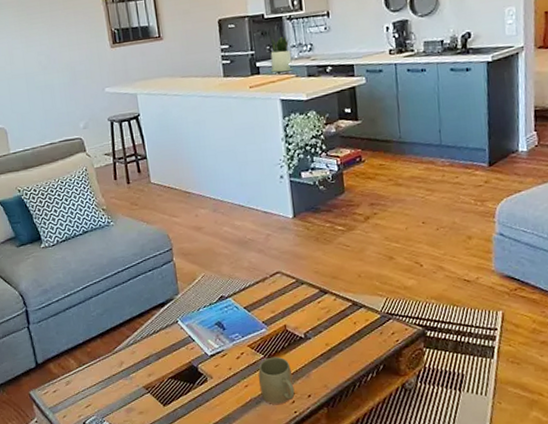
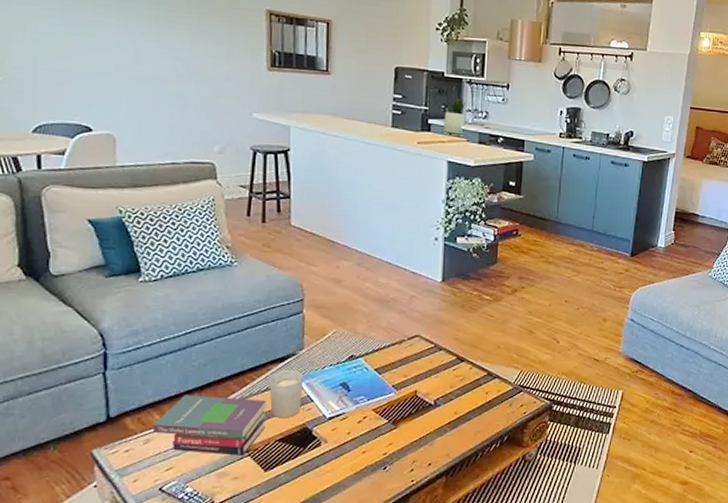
books: none [70,341,158,393] -> present [152,395,267,455]
candle holder: none [155,313,185,358] -> present [269,369,304,419]
mug: present [258,356,295,405] -> none [378,423,416,473]

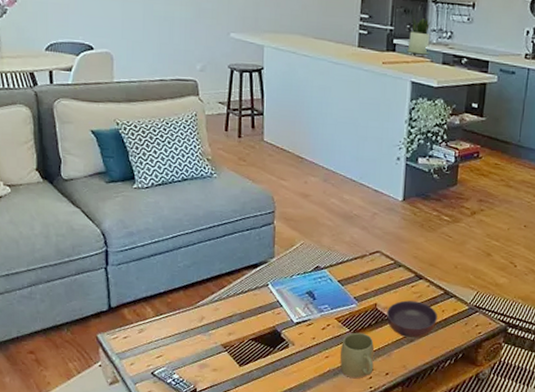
books: present [152,395,267,455] -> none [145,292,242,350]
candle holder: present [269,369,304,419] -> none [244,275,274,320]
mug: none [378,423,416,473] -> present [339,332,375,379]
bowl: none [428,385,482,425] -> present [387,300,438,339]

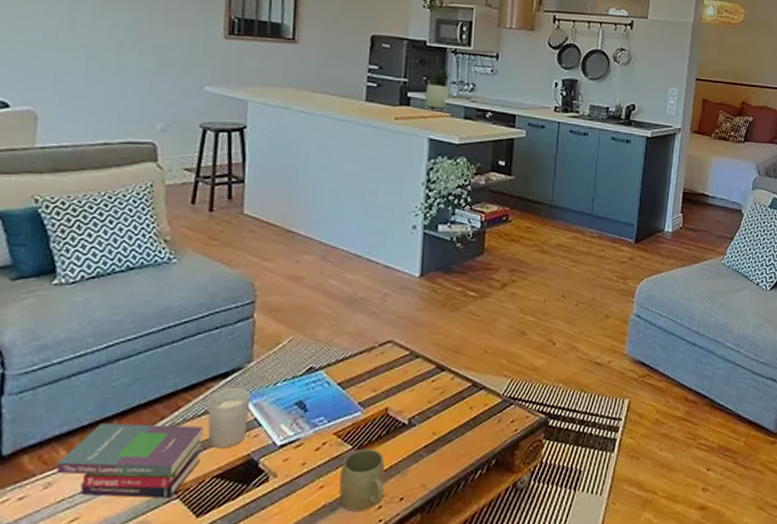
books: none [145,292,242,350] -> present [56,423,204,499]
candle holder: none [244,275,274,320] -> present [207,387,252,449]
bowl: present [387,300,438,339] -> none [401,399,466,448]

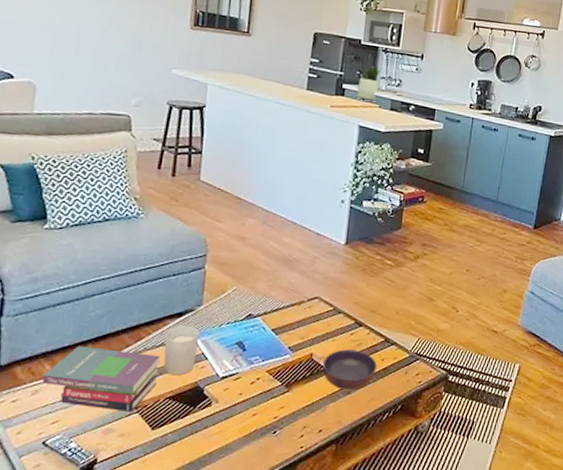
mug: present [339,448,385,512] -> none [268,386,308,438]
bowl: none [401,399,466,448] -> present [323,349,378,391]

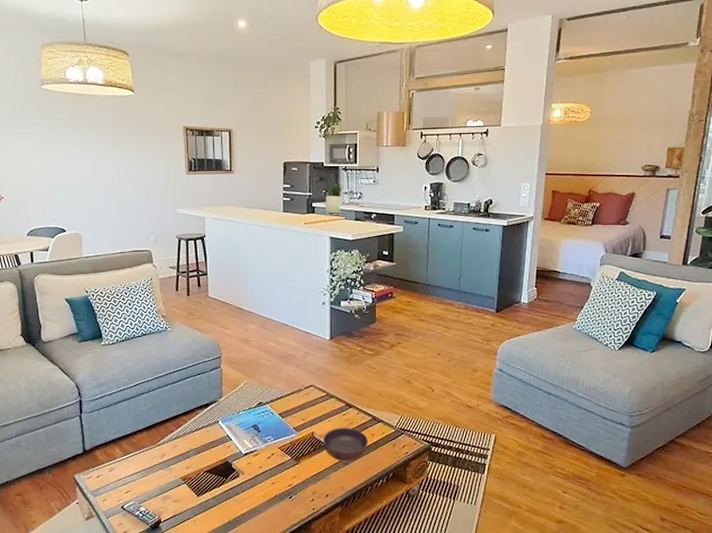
books: present [42,346,161,412] -> none [115,433,197,483]
candle holder: present [163,325,201,376] -> none [198,413,224,454]

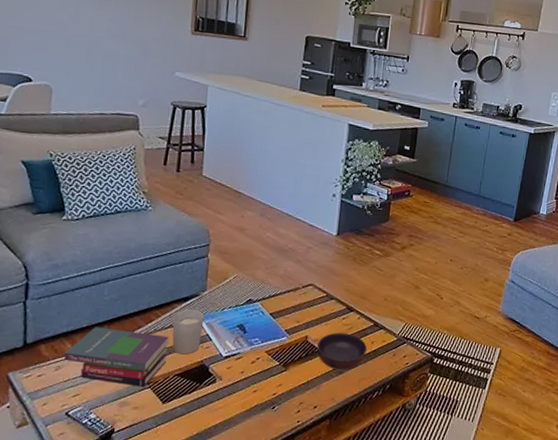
books: none [115,433,197,483] -> present [63,327,170,387]
candle holder: none [198,413,224,454] -> present [172,309,205,355]
planter: present [323,183,343,215] -> none [344,65,369,102]

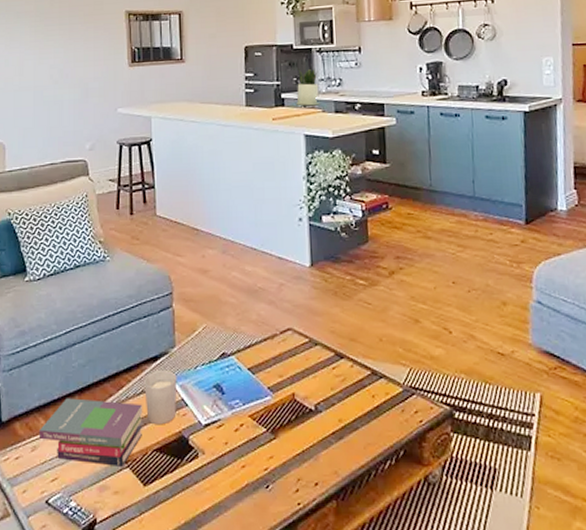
bowl: present [317,332,368,371] -> none [308,386,369,435]
planter: none [344,65,369,102] -> present [295,68,320,107]

